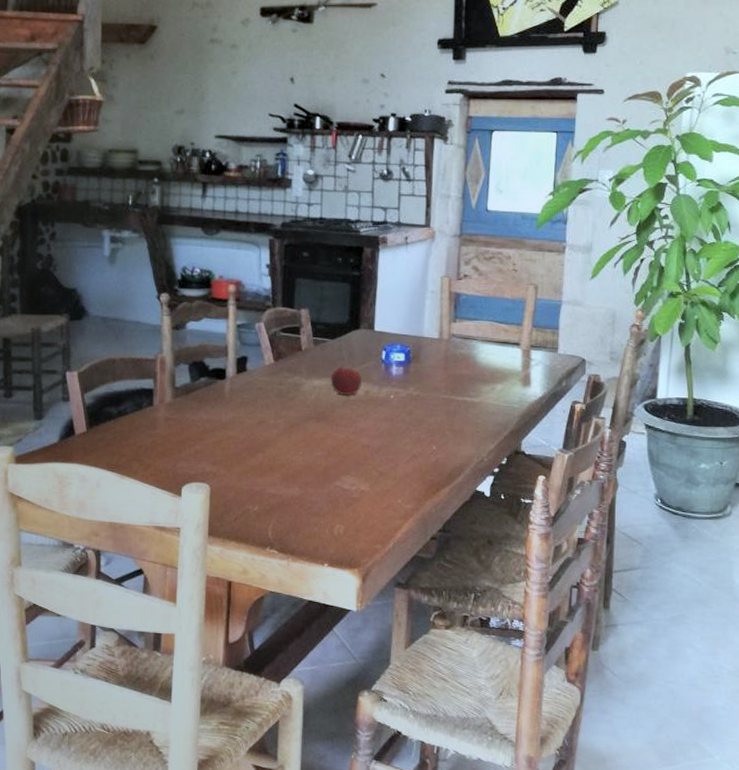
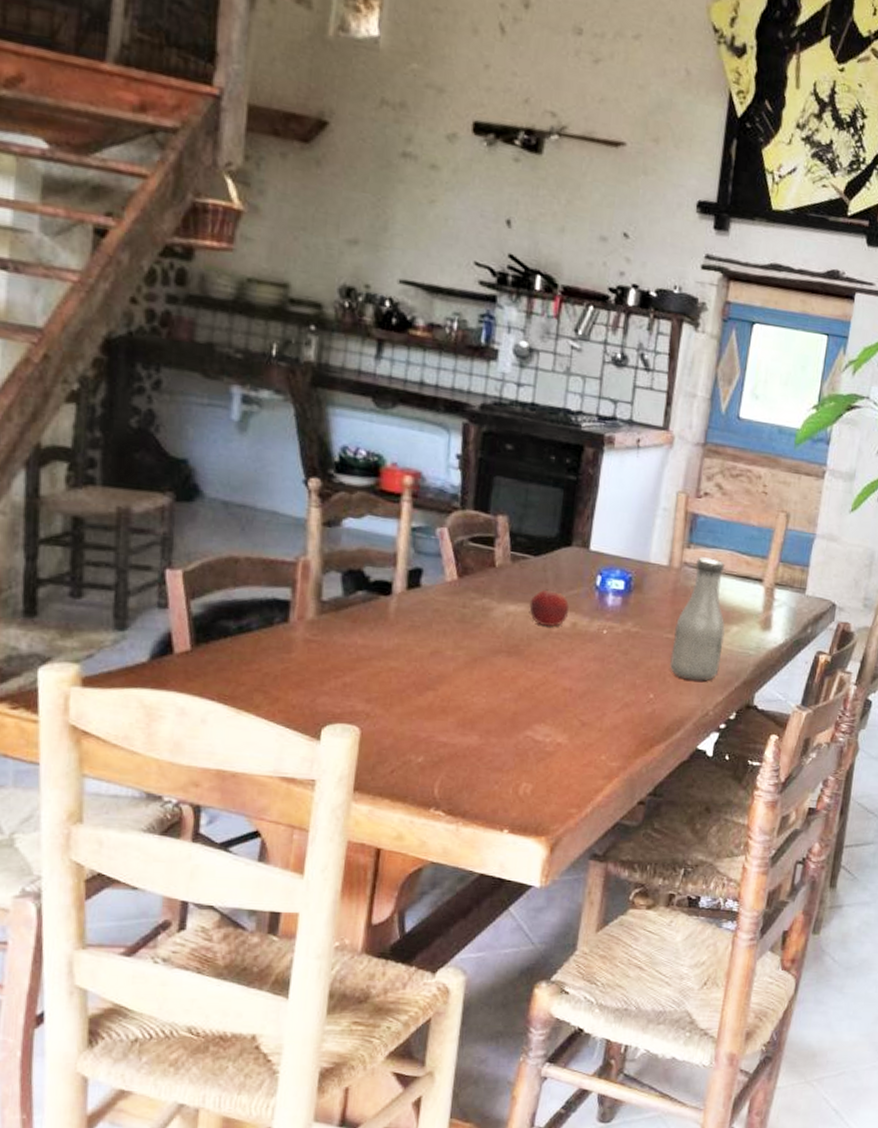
bottle: none [448,329,491,433] -> present [670,557,725,681]

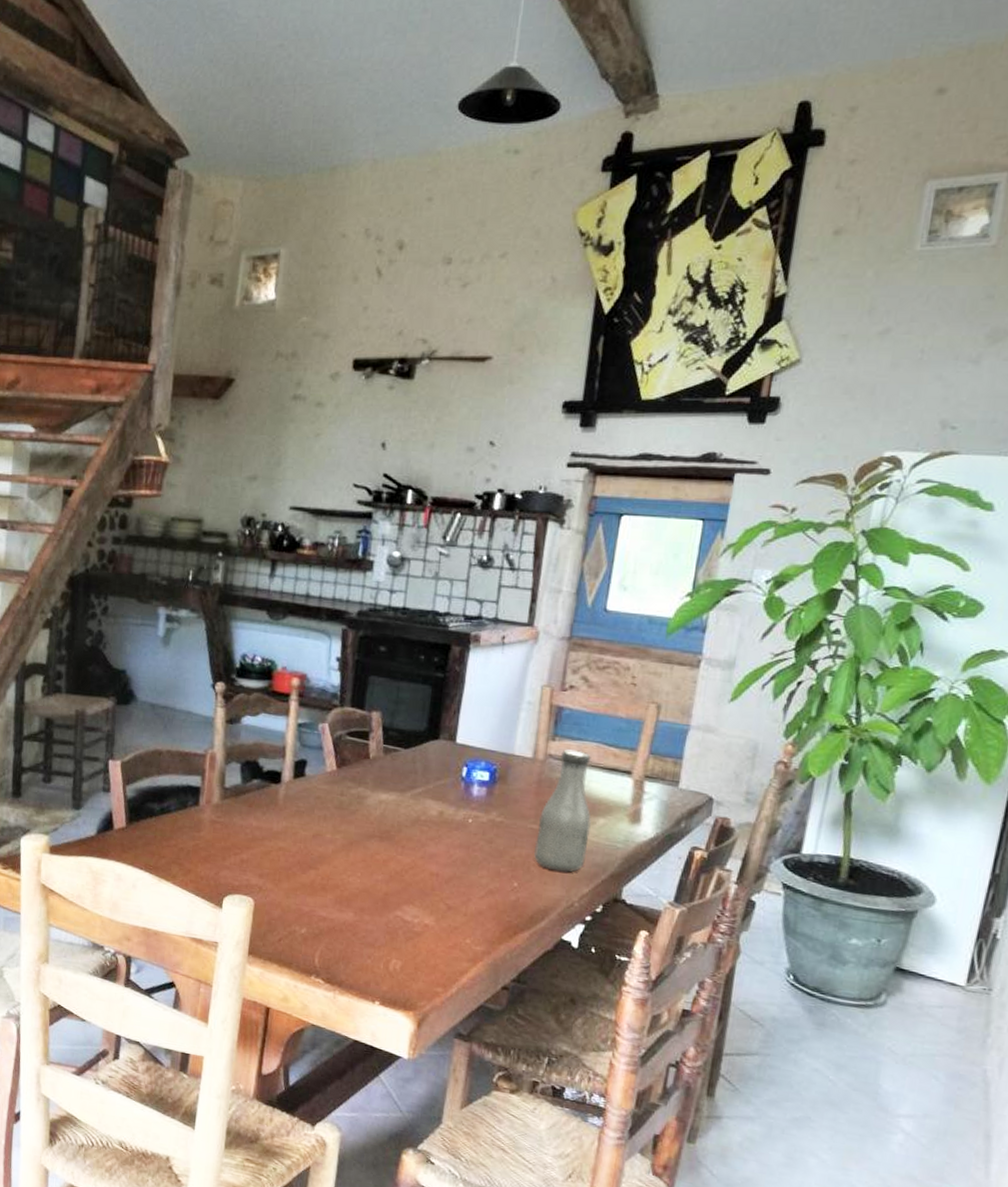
fruit: present [529,589,569,626] -> none [399,779,436,815]

